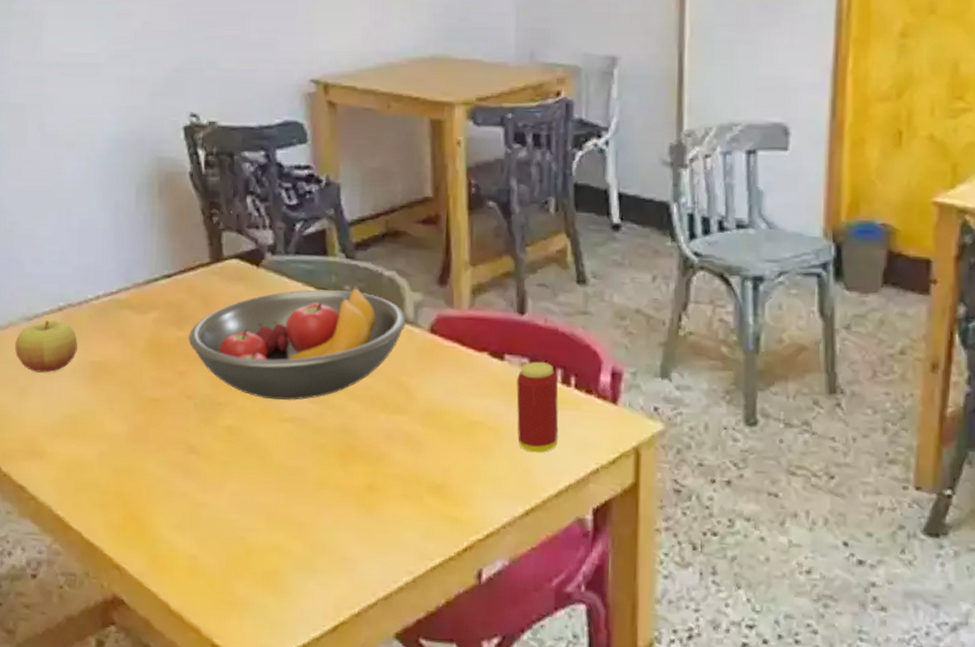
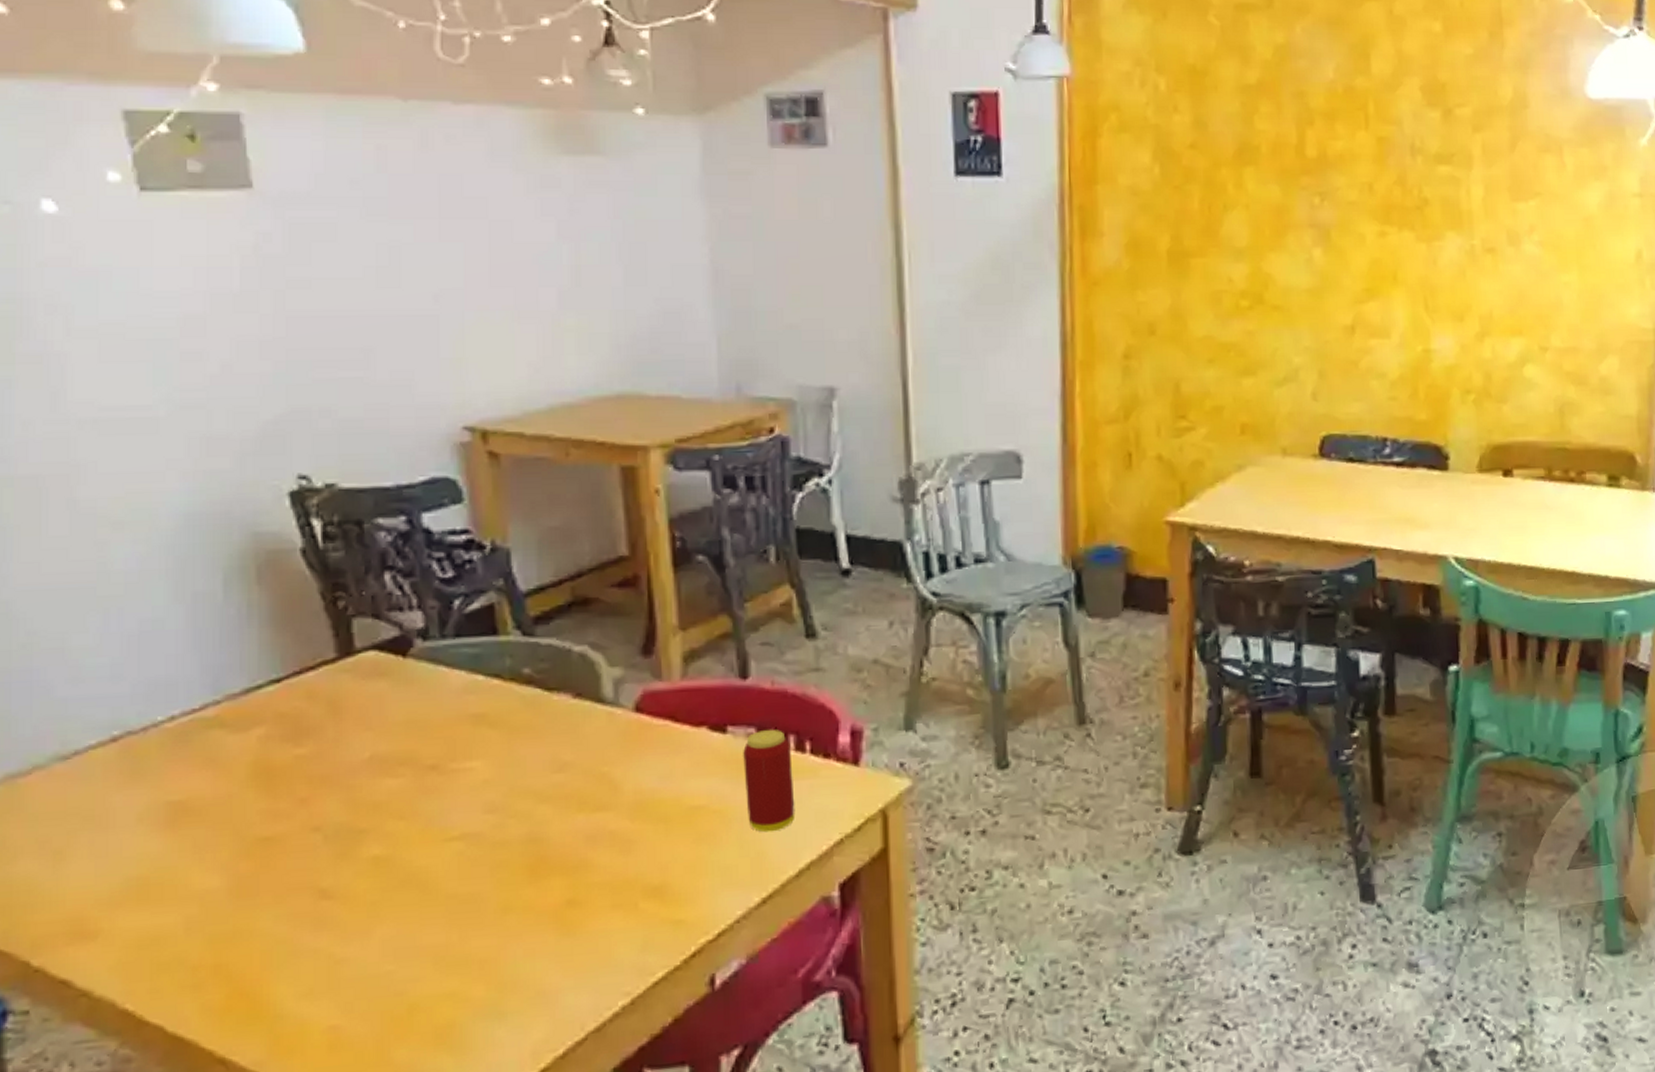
apple: present [15,320,78,373] -> none [44,755,144,827]
fruit bowl: present [188,285,407,401] -> none [311,666,605,817]

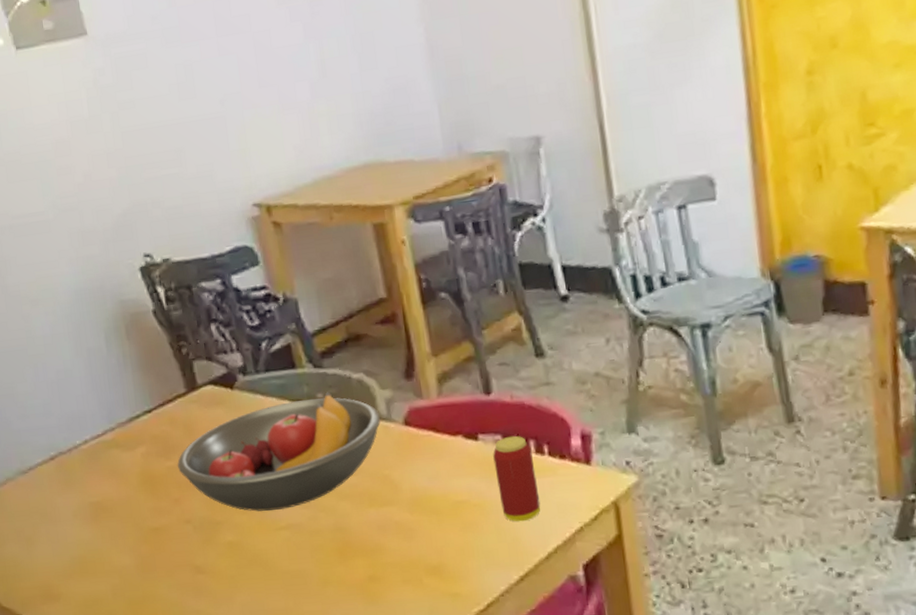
fruit bowl: none [311,666,605,817] -> present [177,392,381,512]

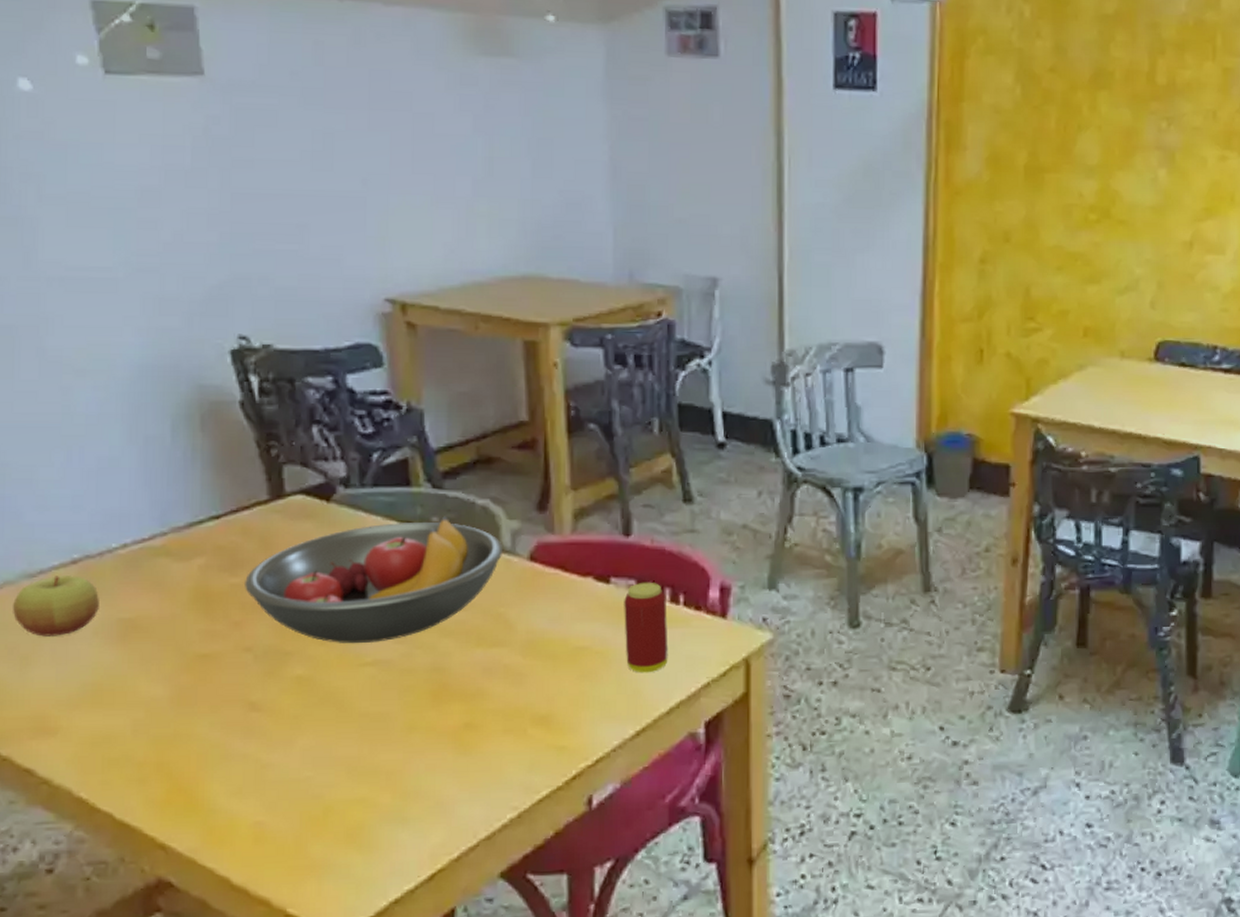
apple: none [15,469,75,521] -> present [13,576,99,637]

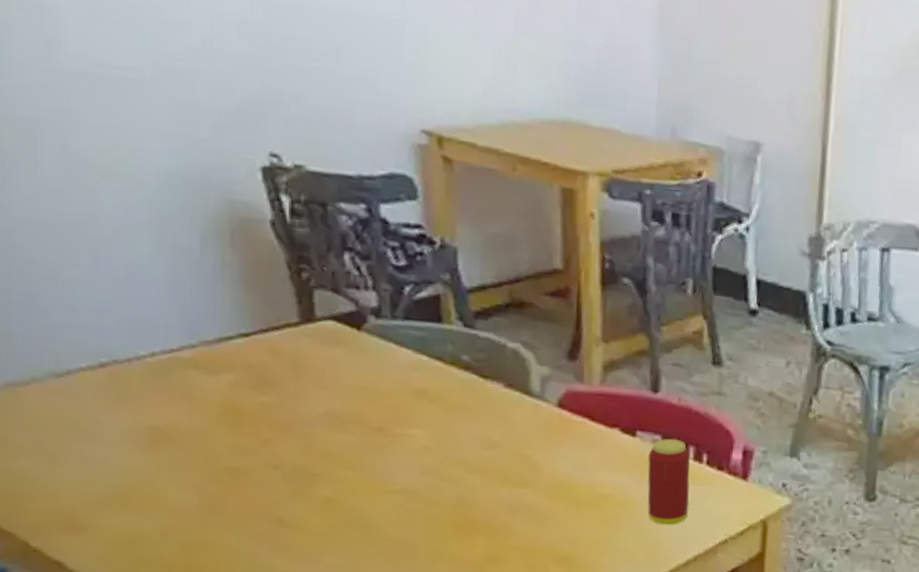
apple: present [13,576,99,637] -> none [40,377,128,437]
fruit bowl: present [245,516,504,644] -> none [274,355,533,472]

